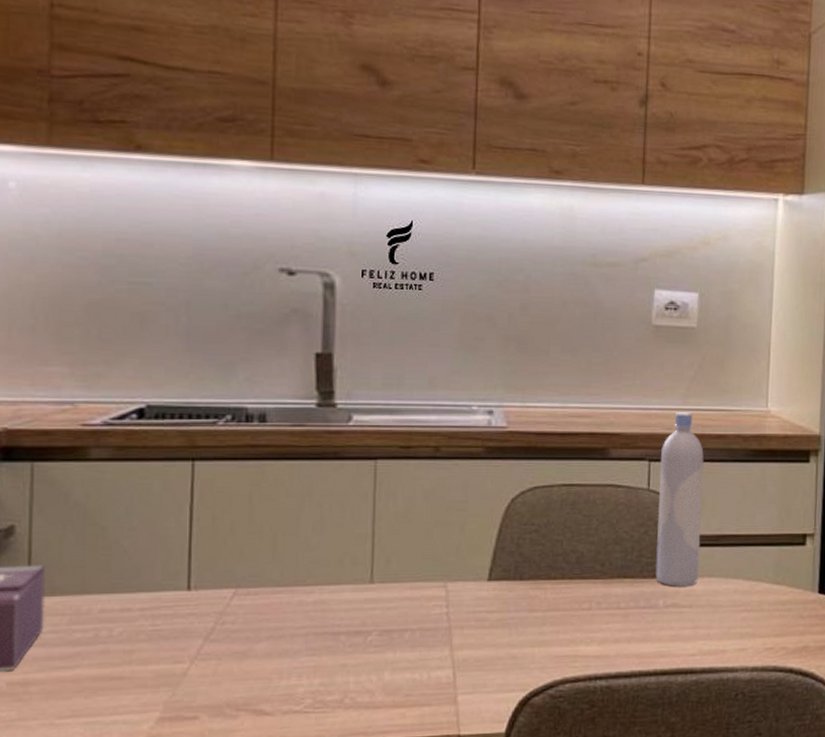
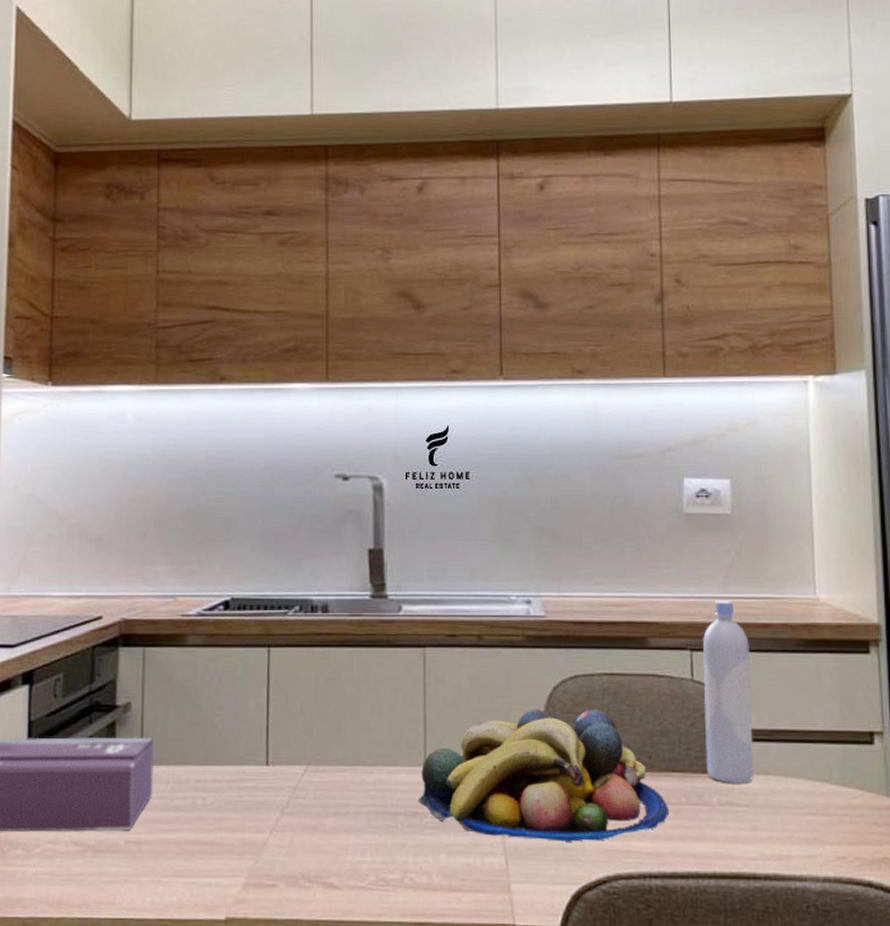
fruit bowl: none [362,519,617,651] -> present [418,708,668,842]

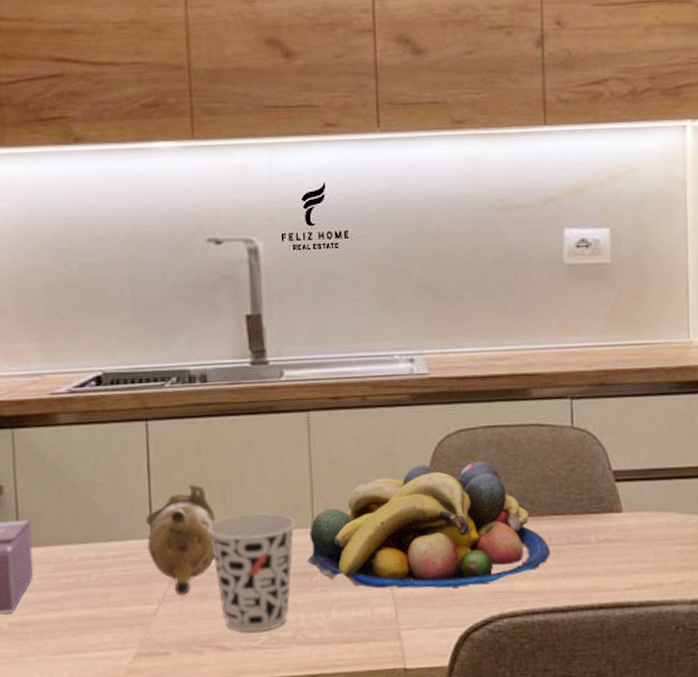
teapot: none [261,714,329,826] -> present [146,485,216,595]
cup: none [321,746,408,872] -> present [207,512,296,632]
bottle: present [703,601,754,785] -> none [583,348,630,523]

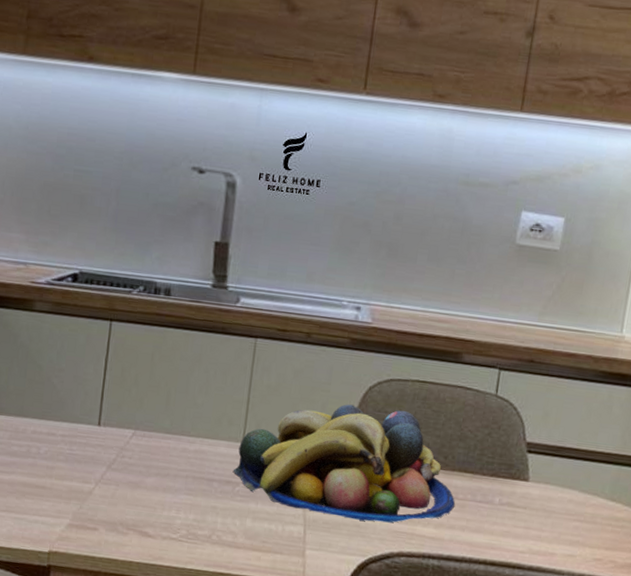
teapot: present [146,485,216,595] -> none [93,385,157,481]
cup: present [207,512,296,632] -> none [148,419,228,527]

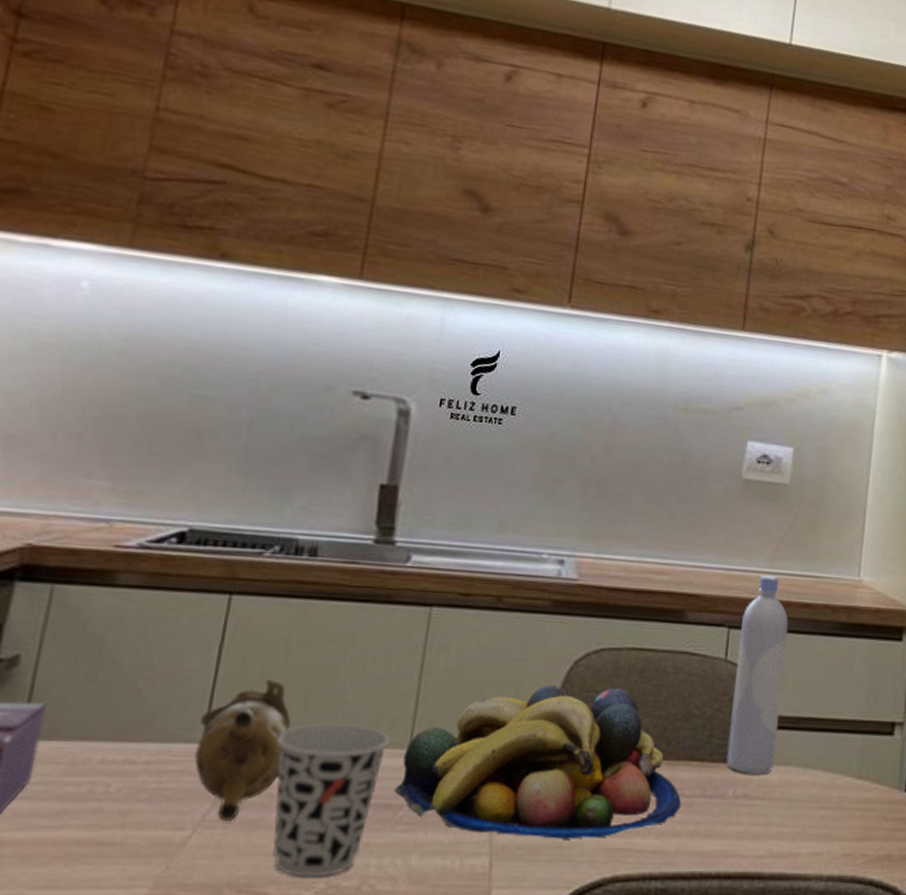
teapot: none [93,385,157,481] -> present [193,680,291,821]
cup: none [148,419,228,527] -> present [273,722,390,877]
bottle: none [494,328,554,490] -> present [726,575,789,776]

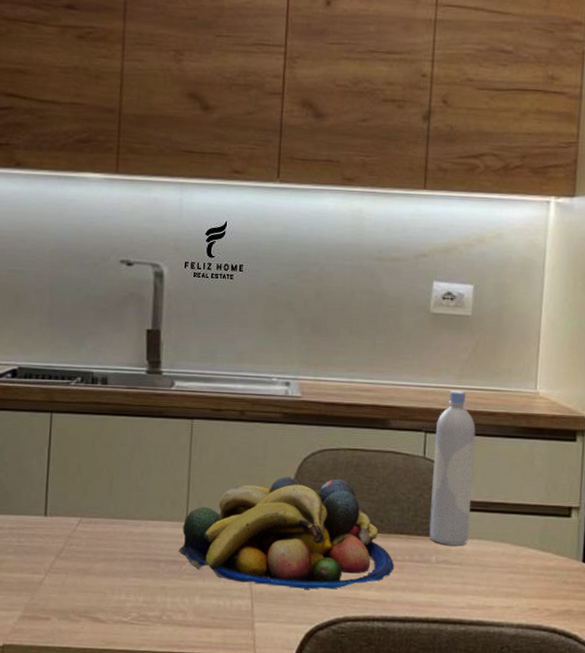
teapot: present [193,680,291,821] -> none [40,473,102,569]
cup: present [273,722,390,877] -> none [94,503,172,609]

